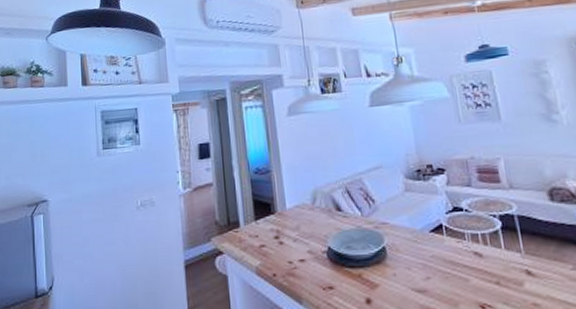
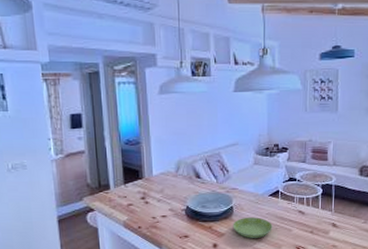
saucer: none [388,261,442,291] -> present [233,217,273,238]

